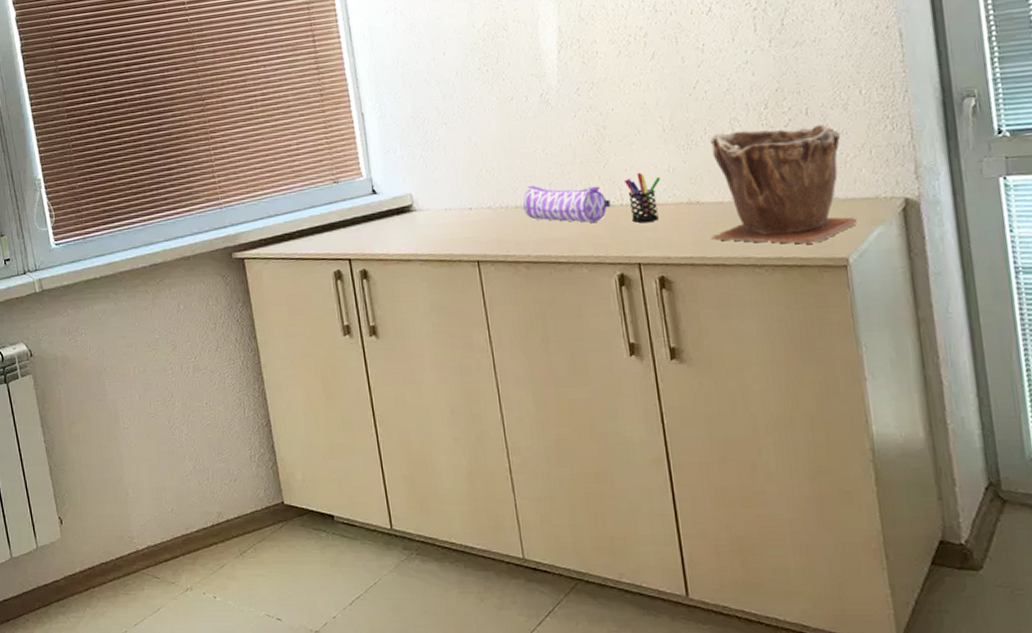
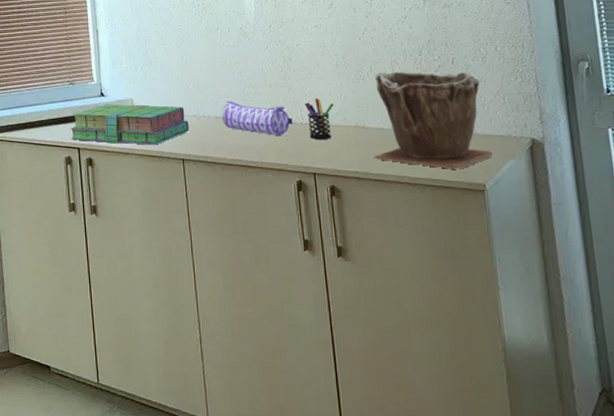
stack of books: none [337,197,484,250] -> present [70,104,189,145]

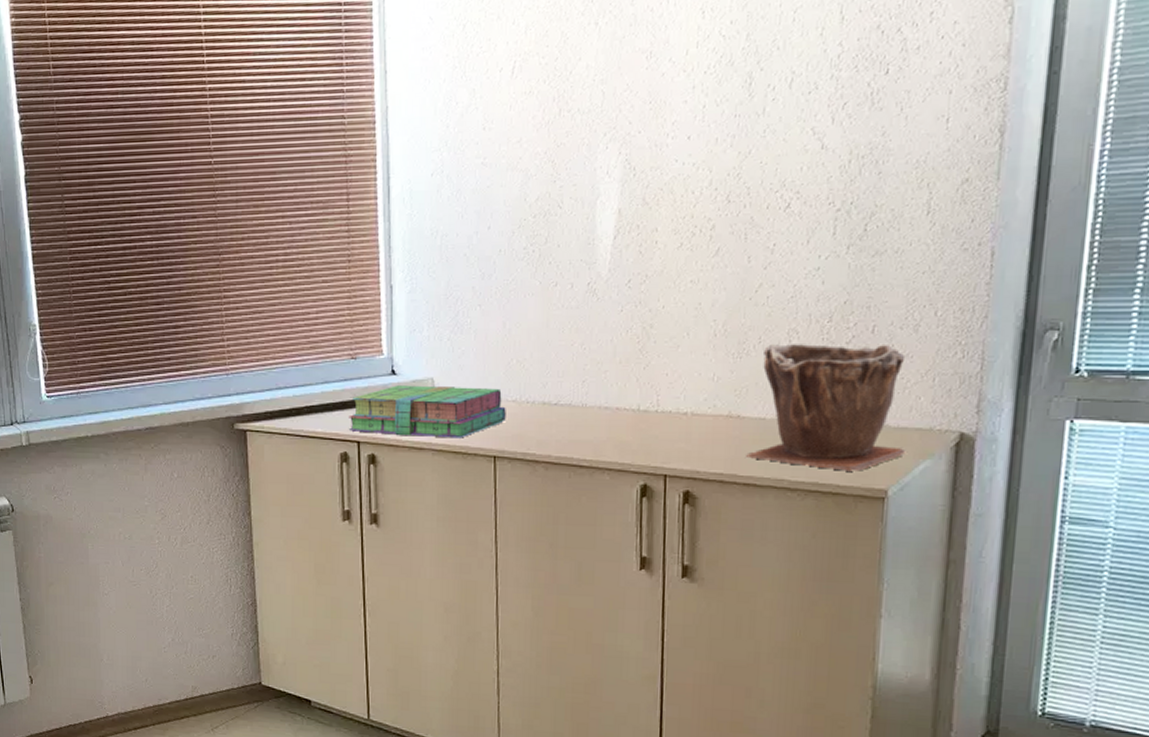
pencil case: present [222,100,293,135] -> none [551,381,645,427]
pen holder: present [305,98,334,139] -> none [664,378,703,432]

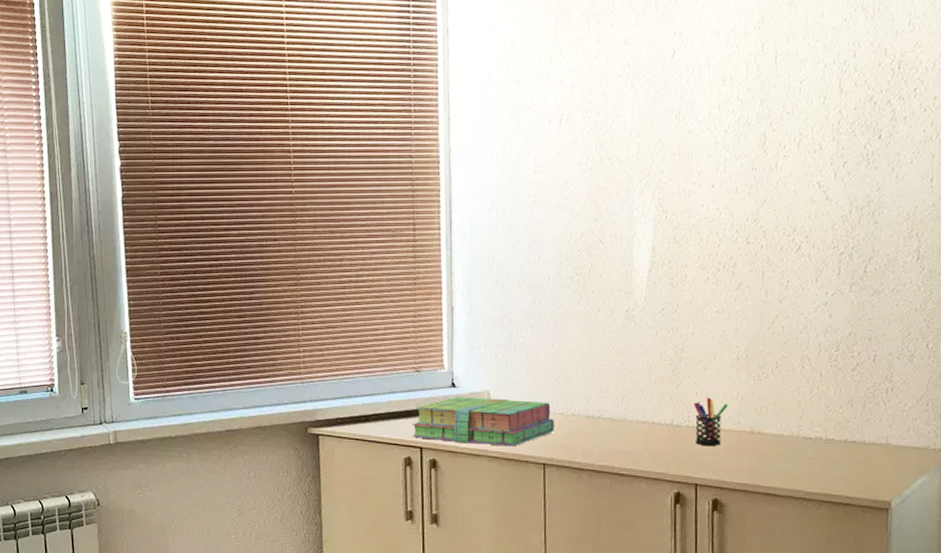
pen holder: none [664,378,703,432] -> present [694,397,728,446]
plant pot: present [746,343,906,471] -> none [767,369,906,484]

